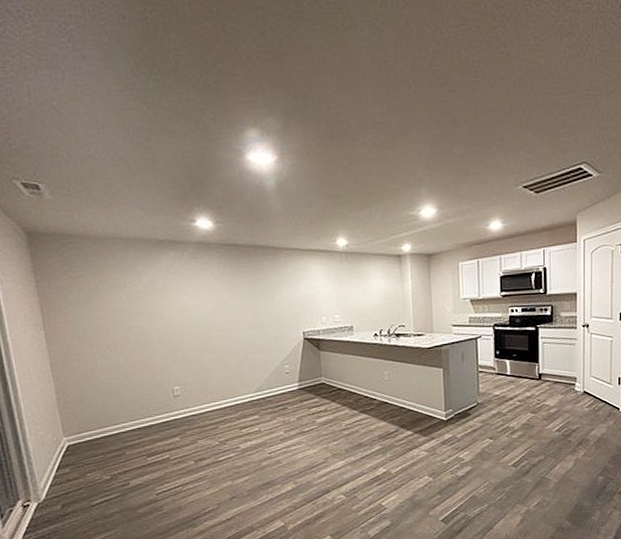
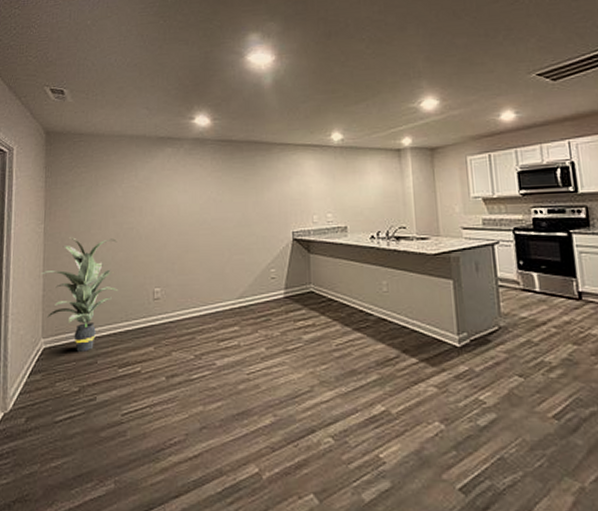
indoor plant: none [50,342,136,446] -> present [40,237,117,352]

